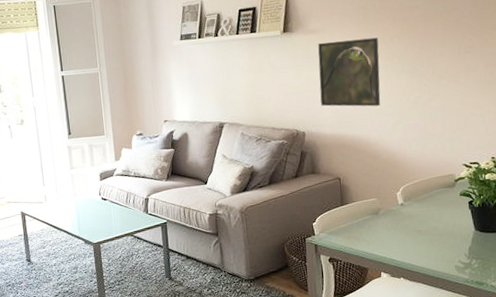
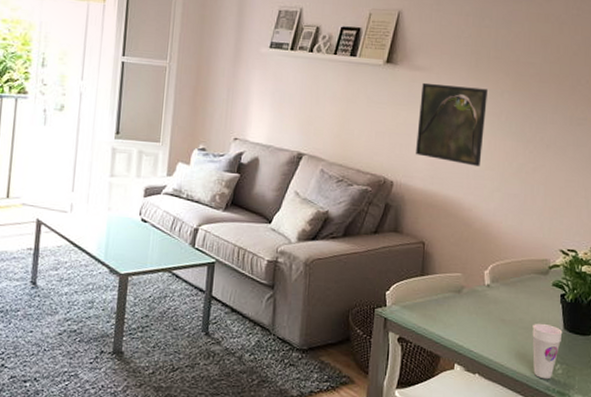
cup: none [446,228,475,274] -> present [532,323,563,380]

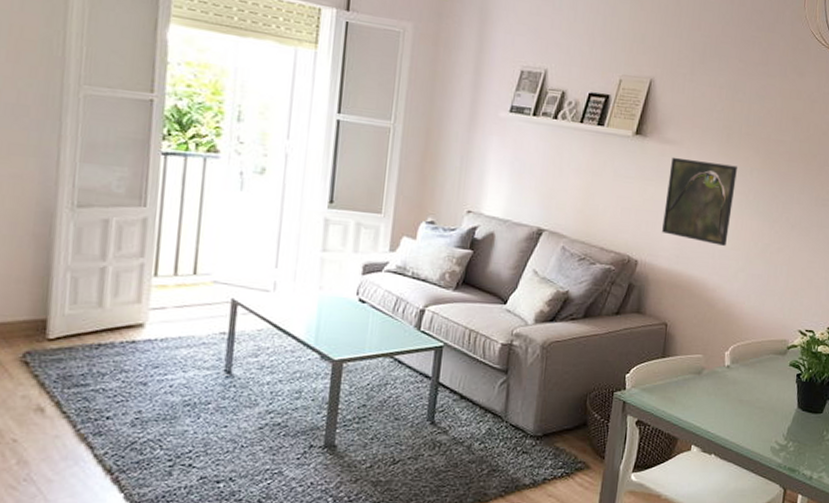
cup: present [532,323,563,380] -> none [767,402,797,457]

